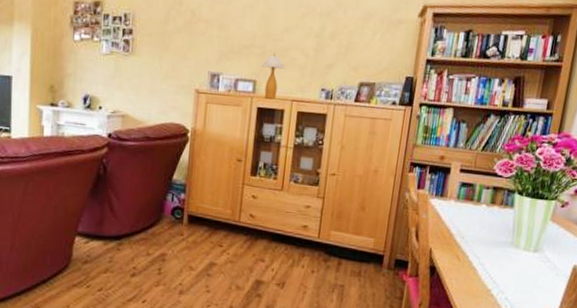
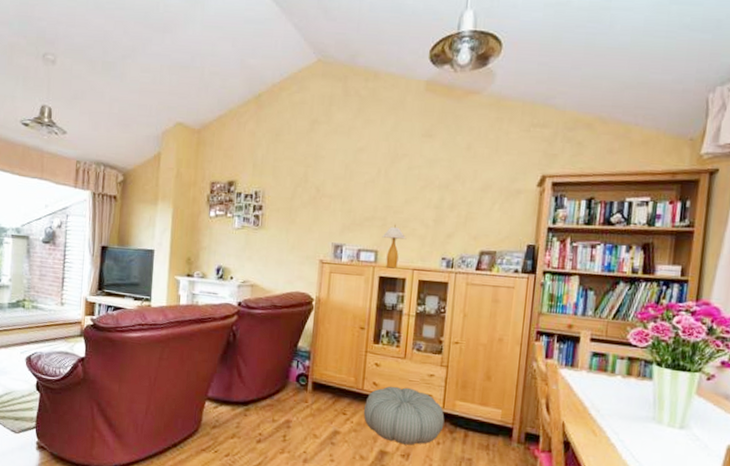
pouf: none [239,218,320,275] -> present [363,386,445,446]

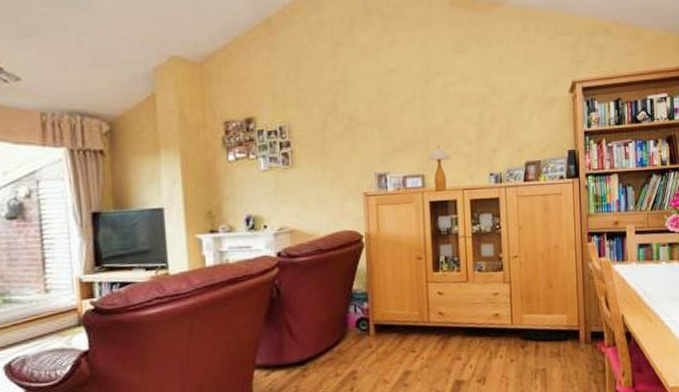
pouf: present [363,386,445,446] -> none [432,310,515,370]

